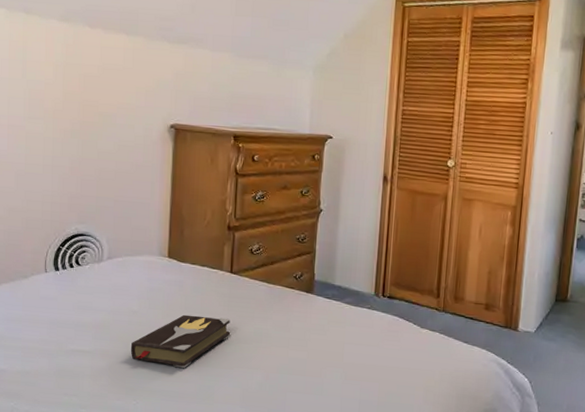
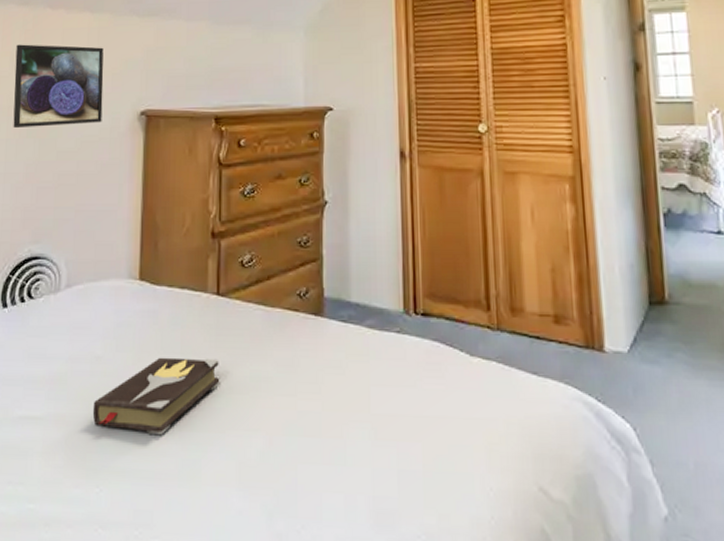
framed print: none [58,56,138,132] -> present [13,44,104,129]

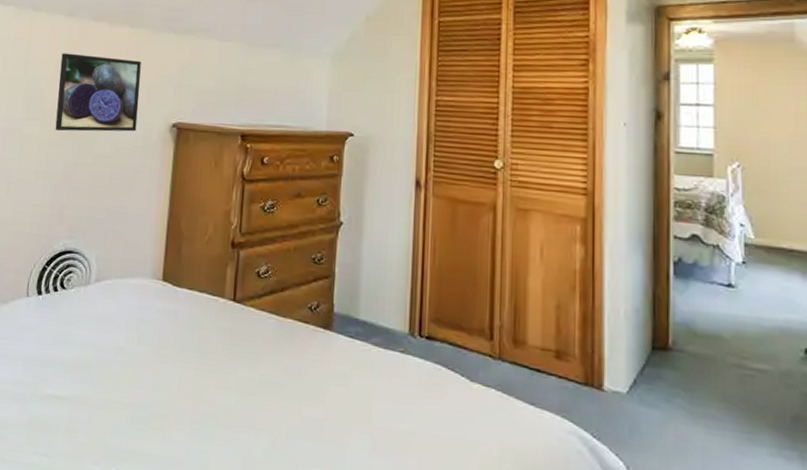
hardback book: present [92,357,220,436] -> none [113,353,232,426]

